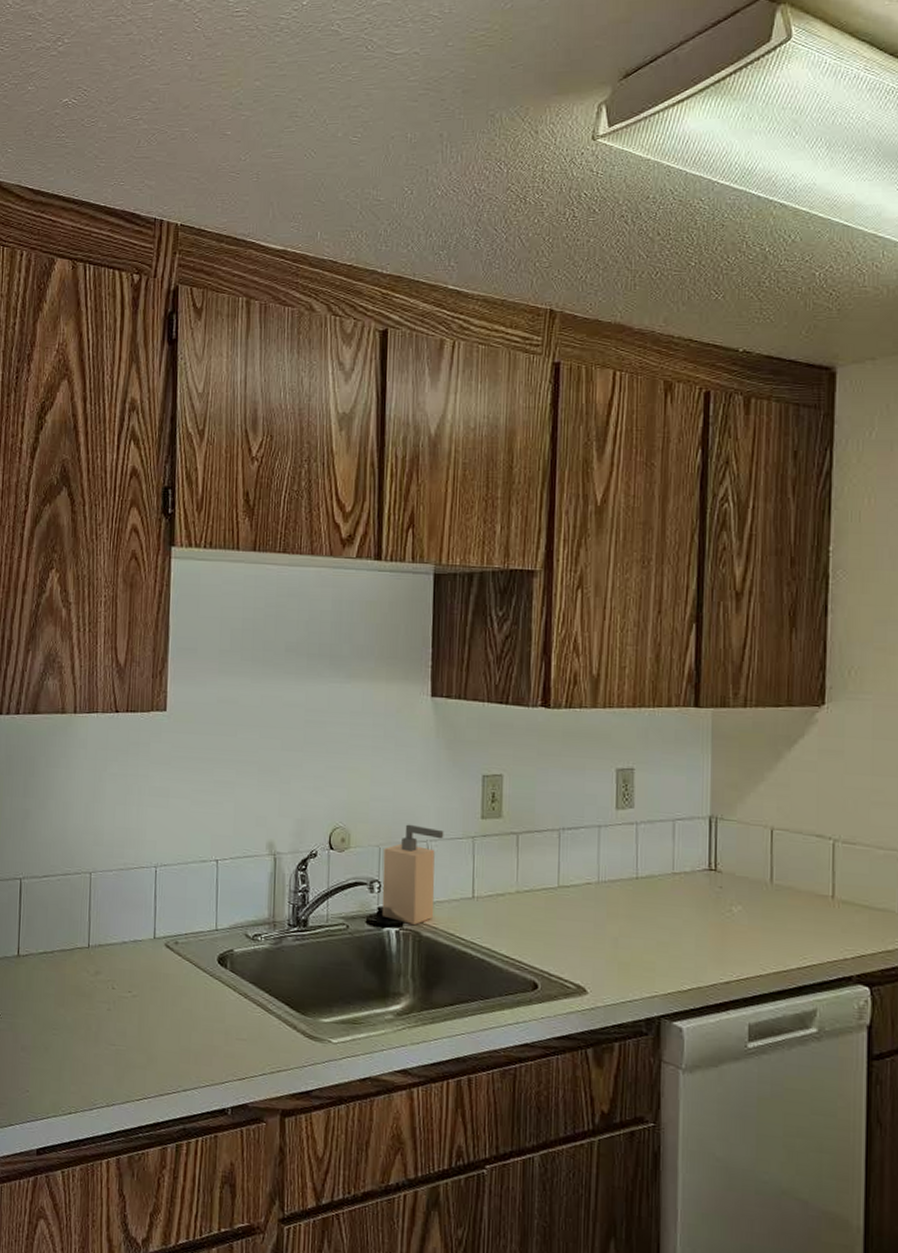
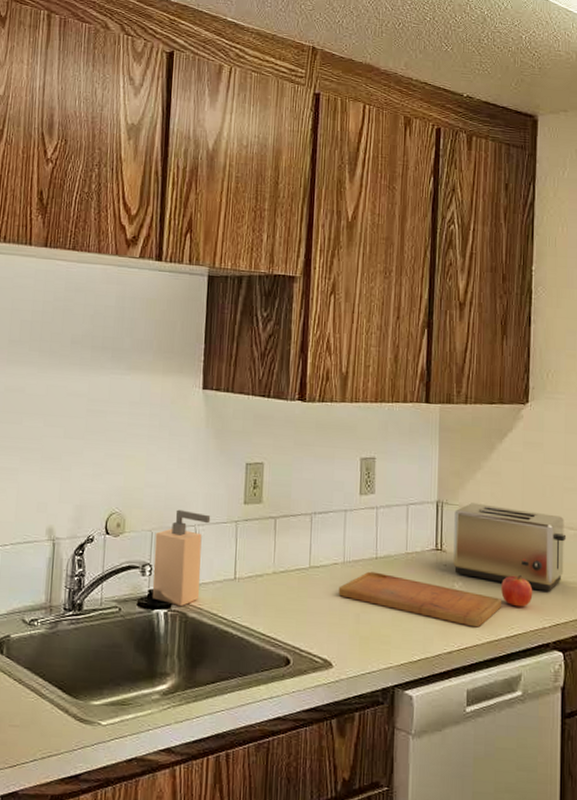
cutting board: none [592,892,792,957] -> present [338,571,502,628]
toaster: none [730,818,875,919] -> present [453,503,567,591]
fruit: none [791,899,831,936] -> present [501,574,533,607]

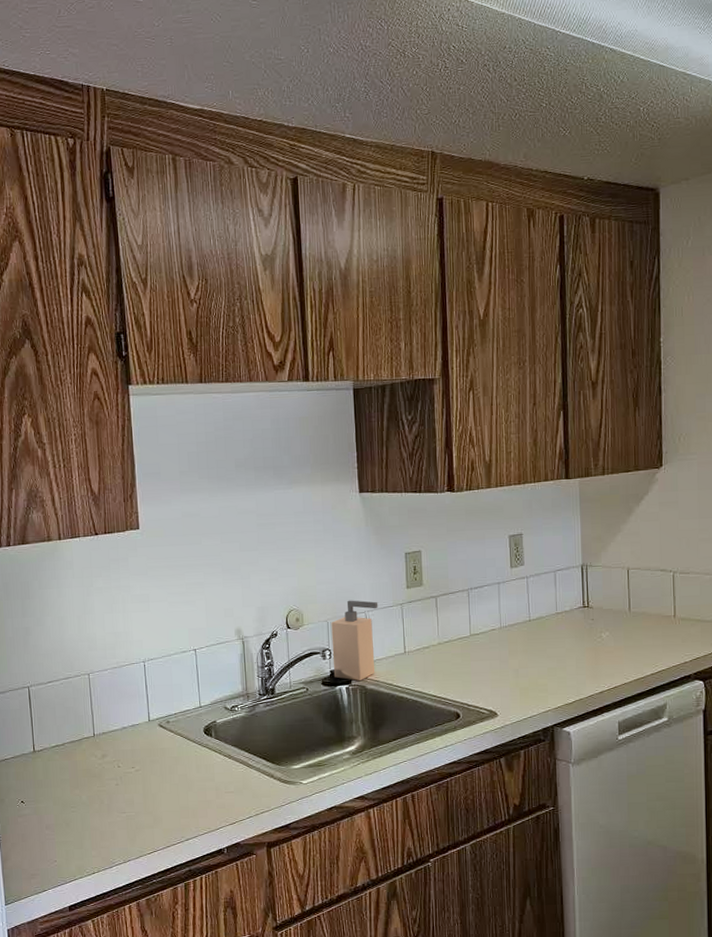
cutting board: present [338,571,502,628] -> none [498,632,646,669]
toaster: present [453,503,567,591] -> none [598,562,703,631]
fruit: present [501,574,533,607] -> none [645,619,674,648]

